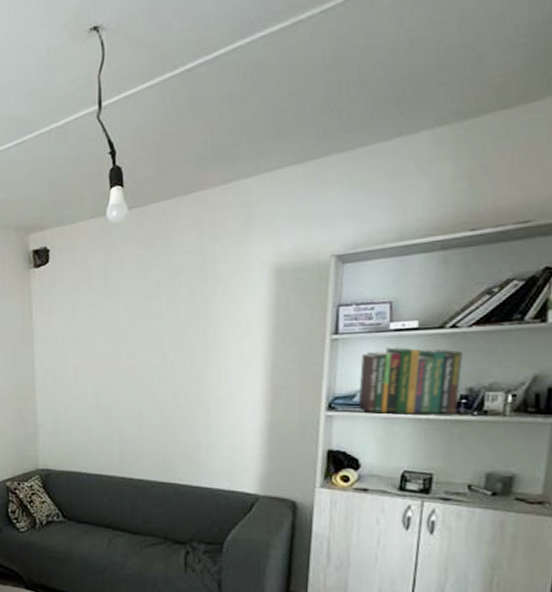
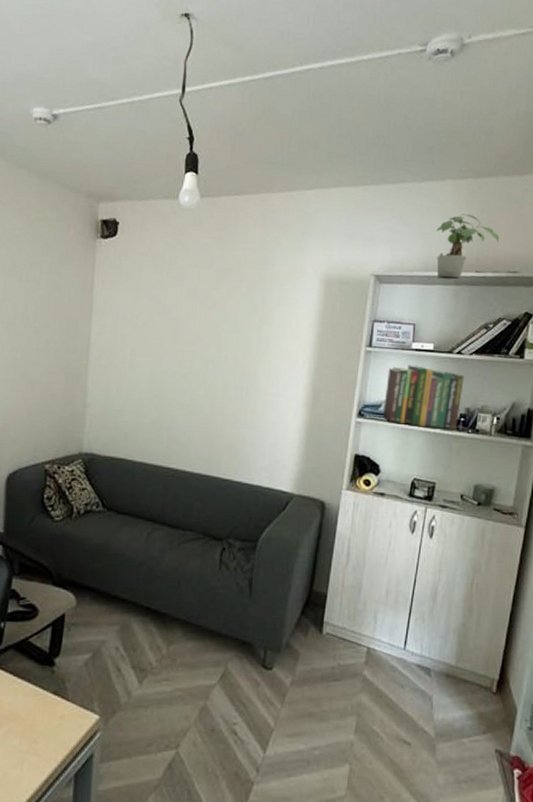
potted plant: none [412,165,501,246] -> present [436,214,499,280]

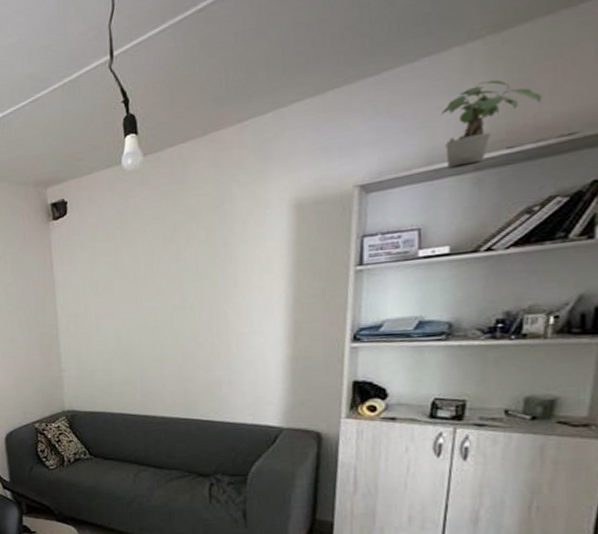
books: present [382,364,464,431] -> none [384,273,499,343]

